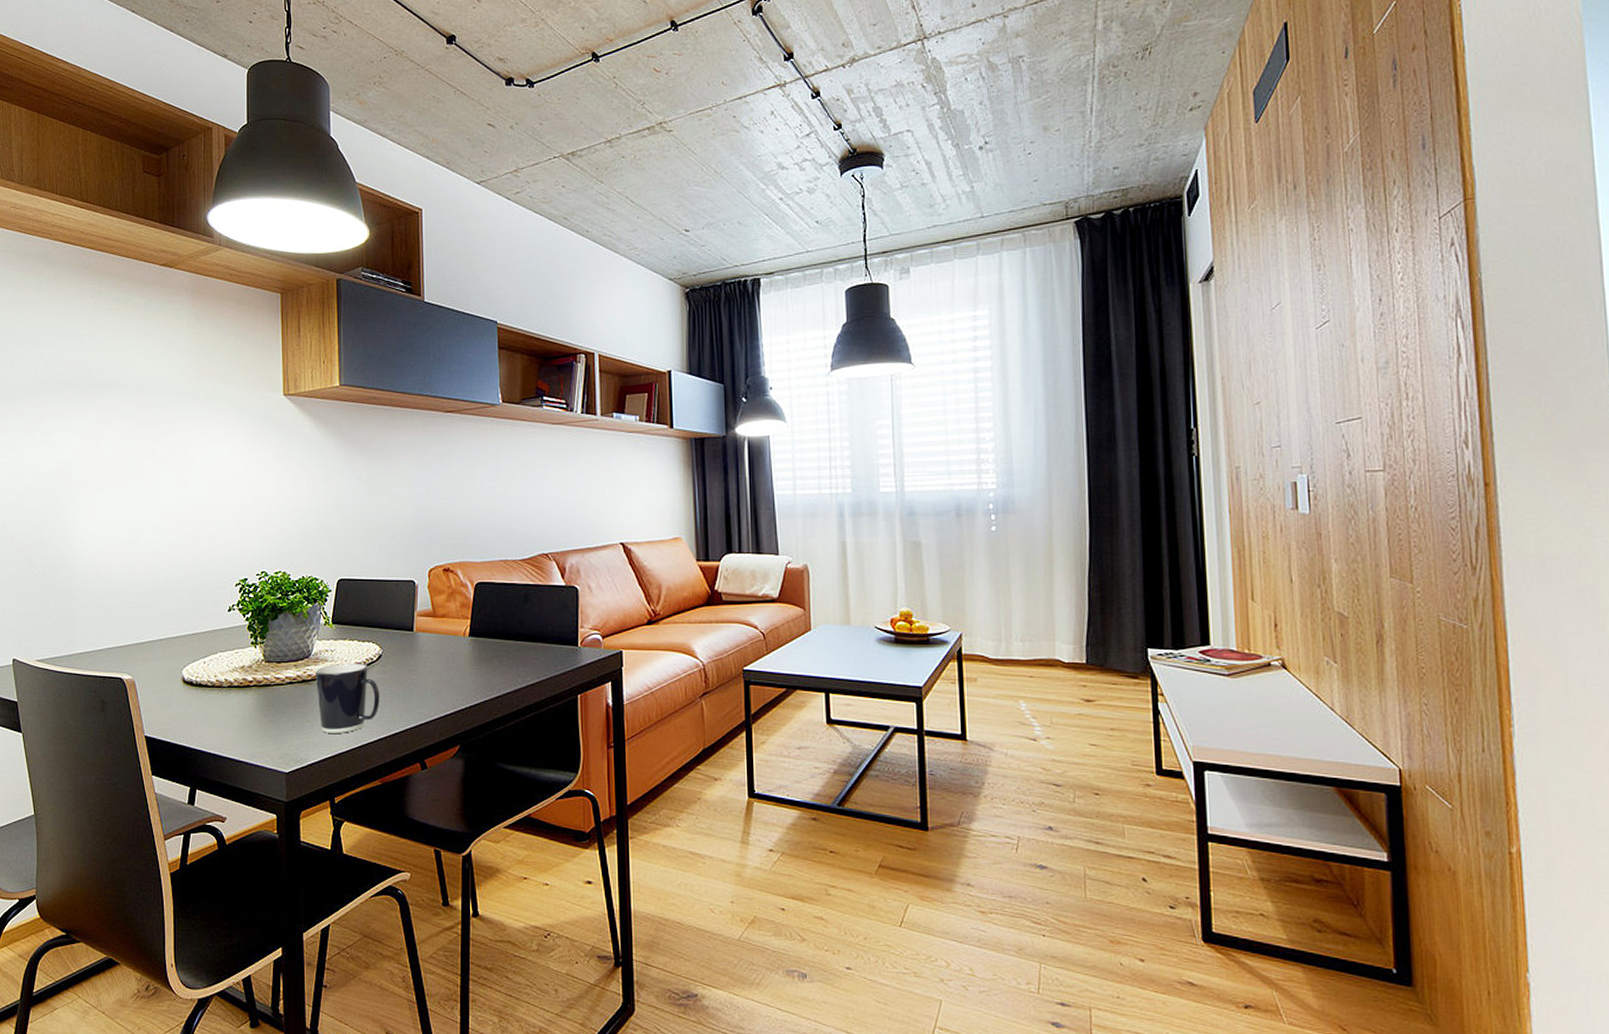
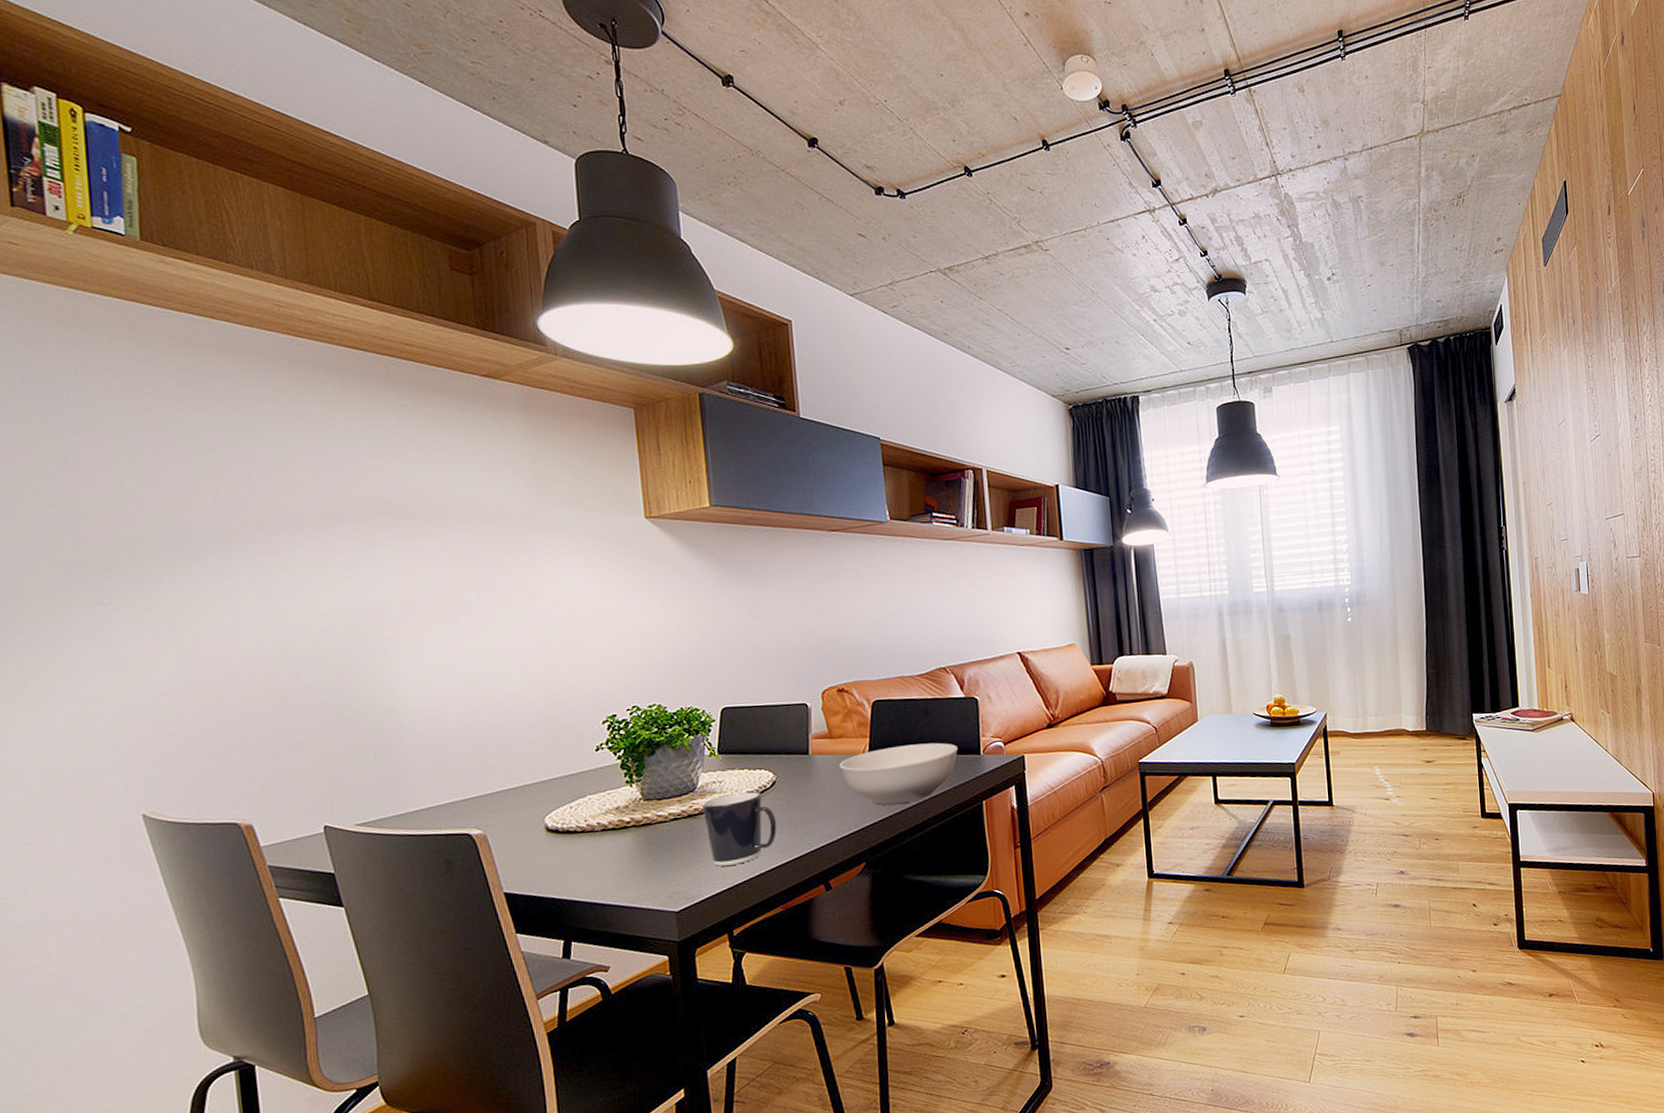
bowl: none [441,630,555,690] -> present [839,742,958,806]

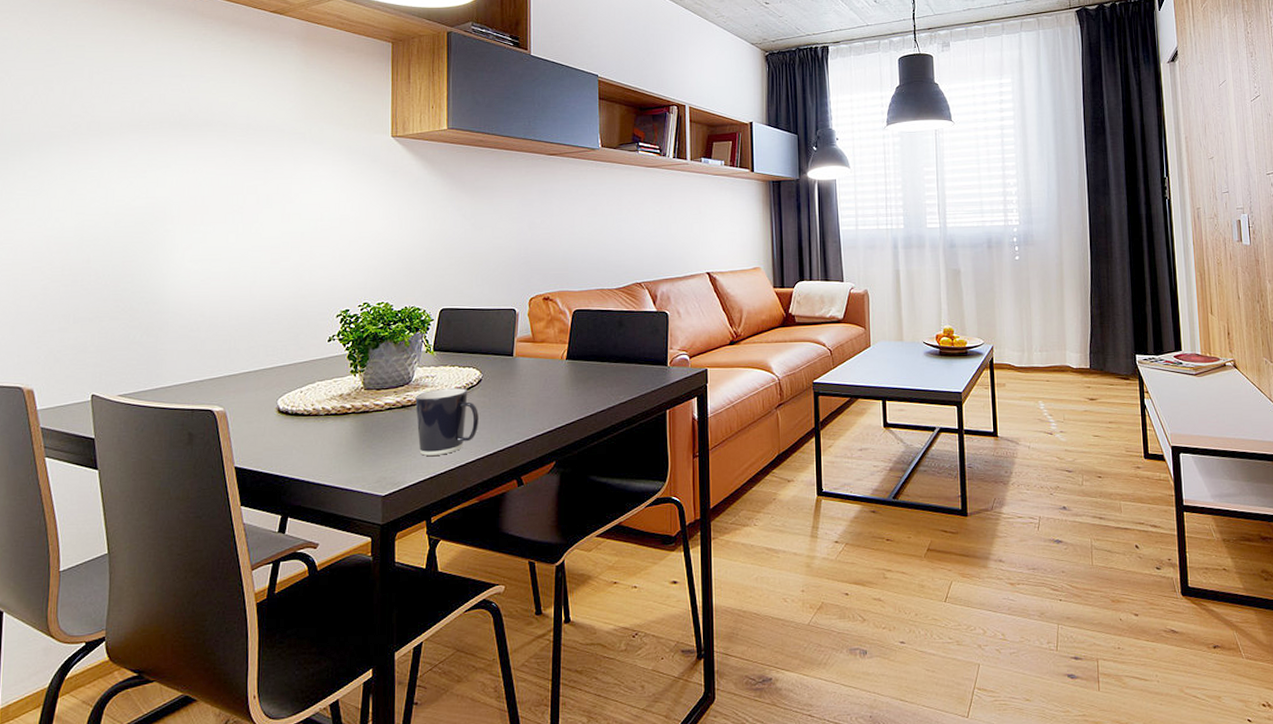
bowl: present [839,742,958,806] -> none [539,352,647,409]

